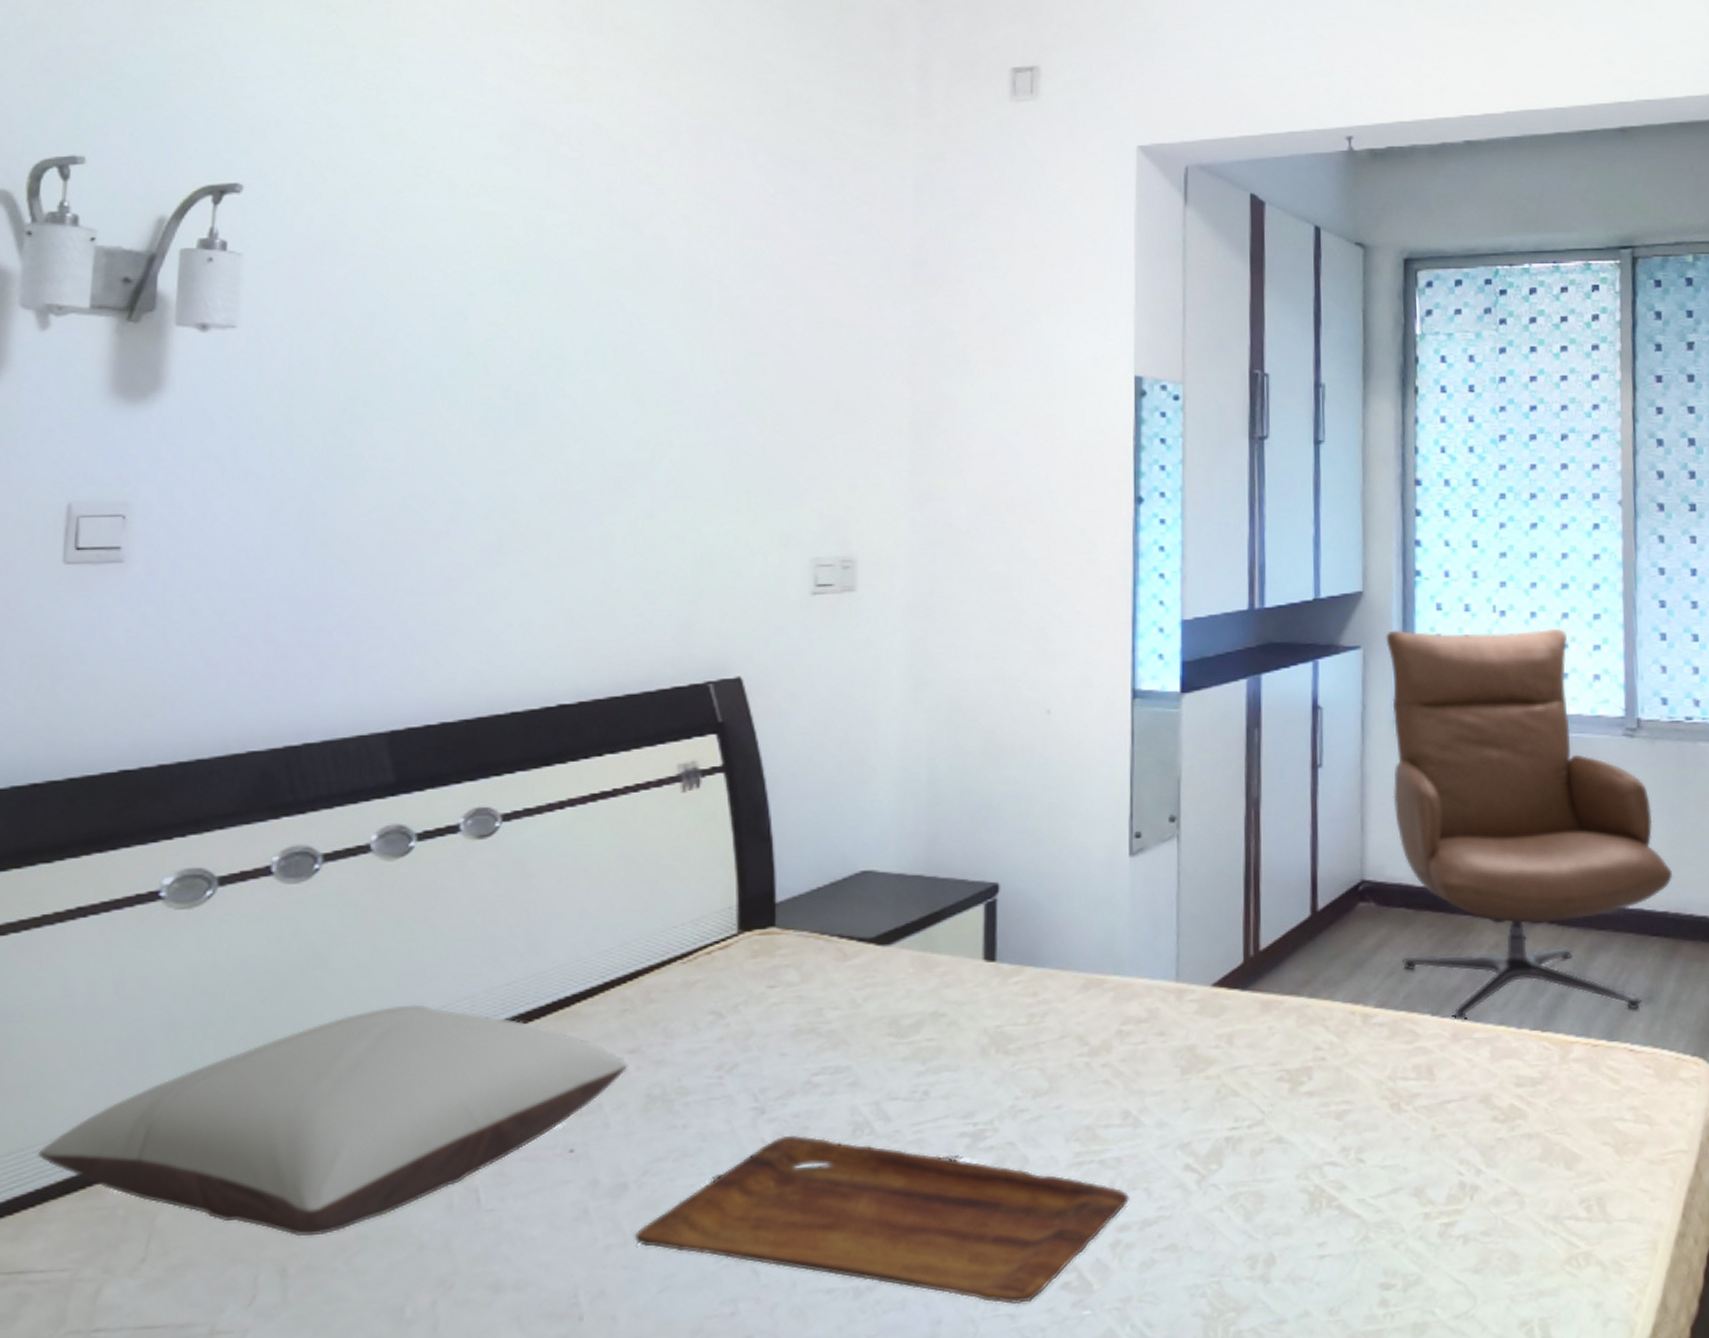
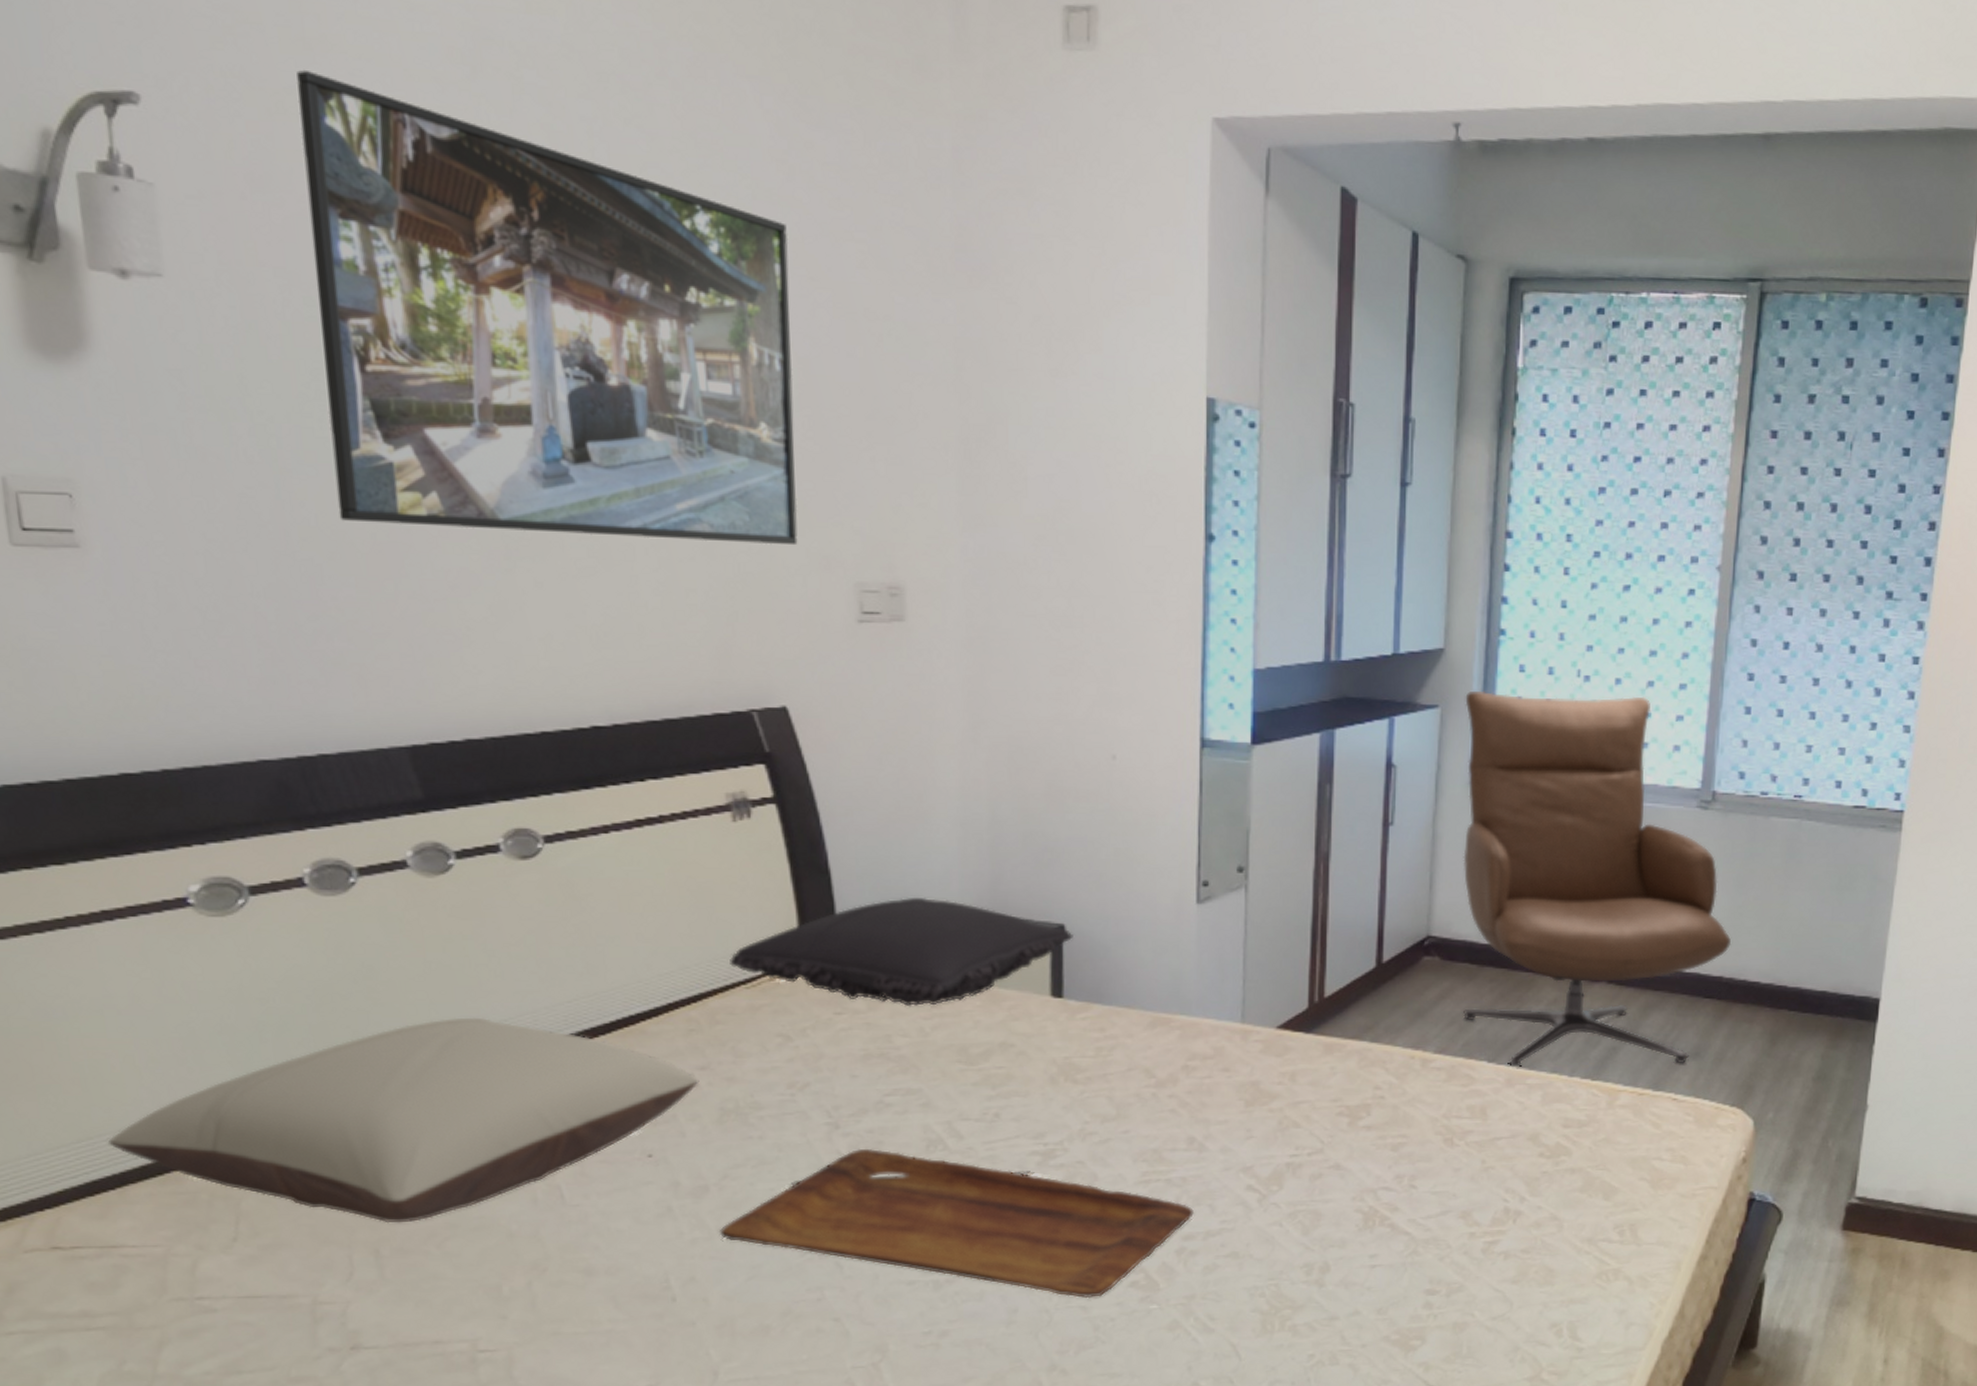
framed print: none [355,157,769,528] -> present [296,69,798,546]
pillow: none [668,860,1007,977] -> present [730,897,1073,1007]

